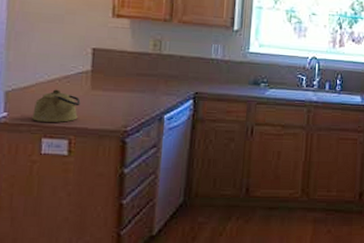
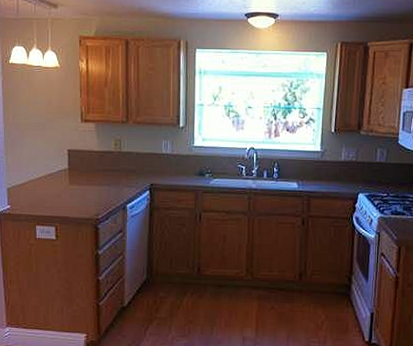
kettle: present [32,89,81,122] -> none [28,185,62,212]

